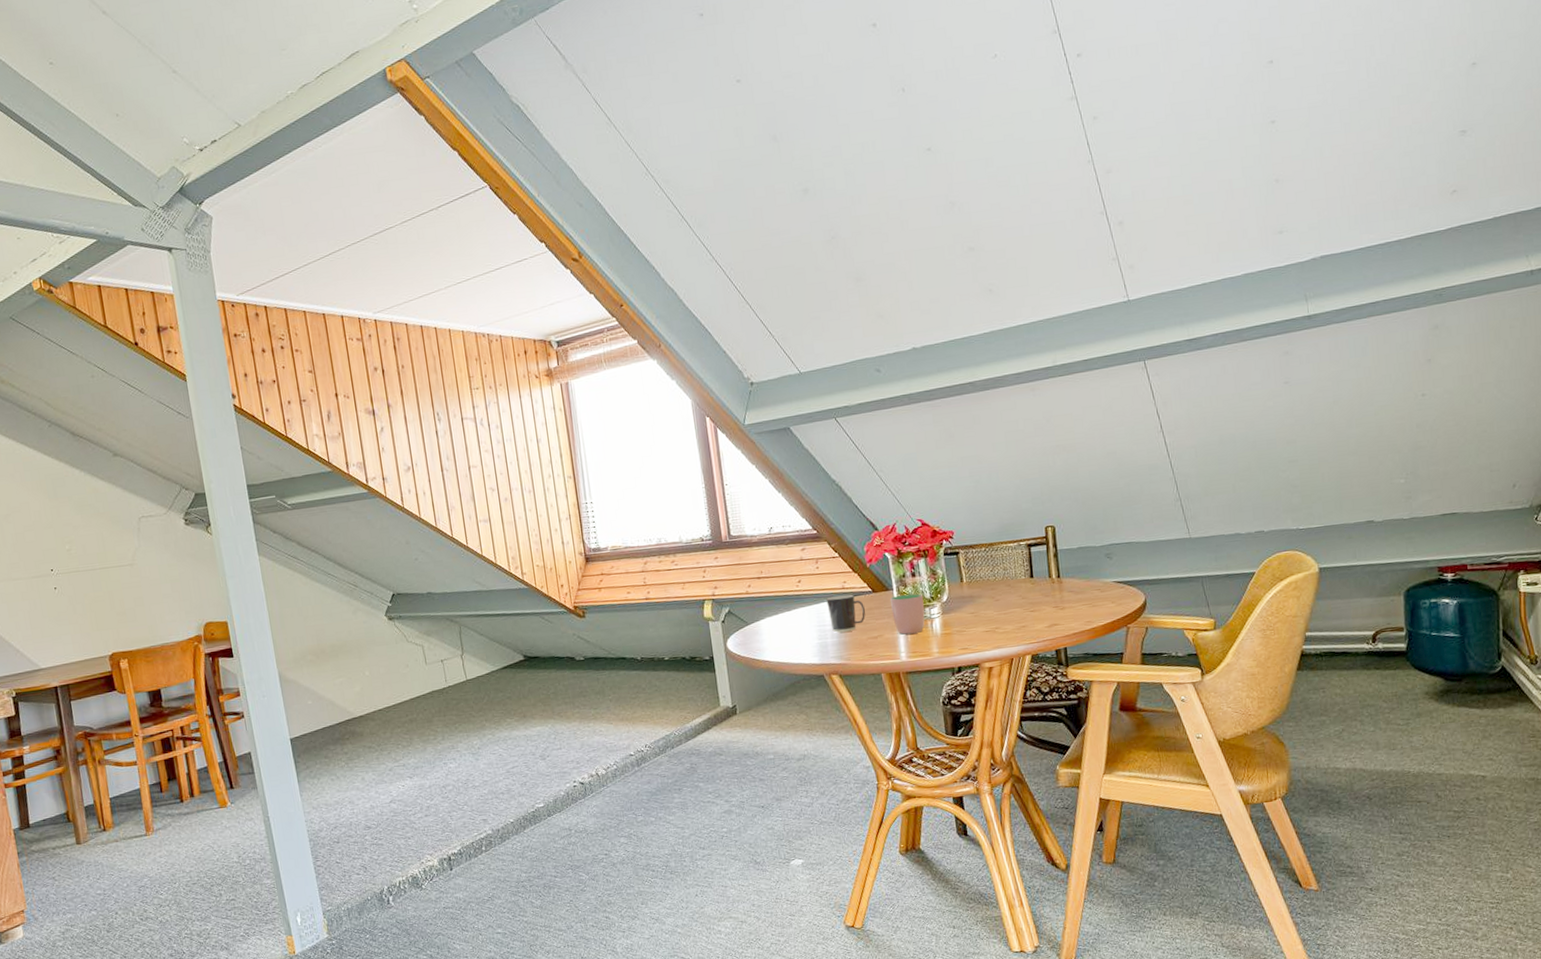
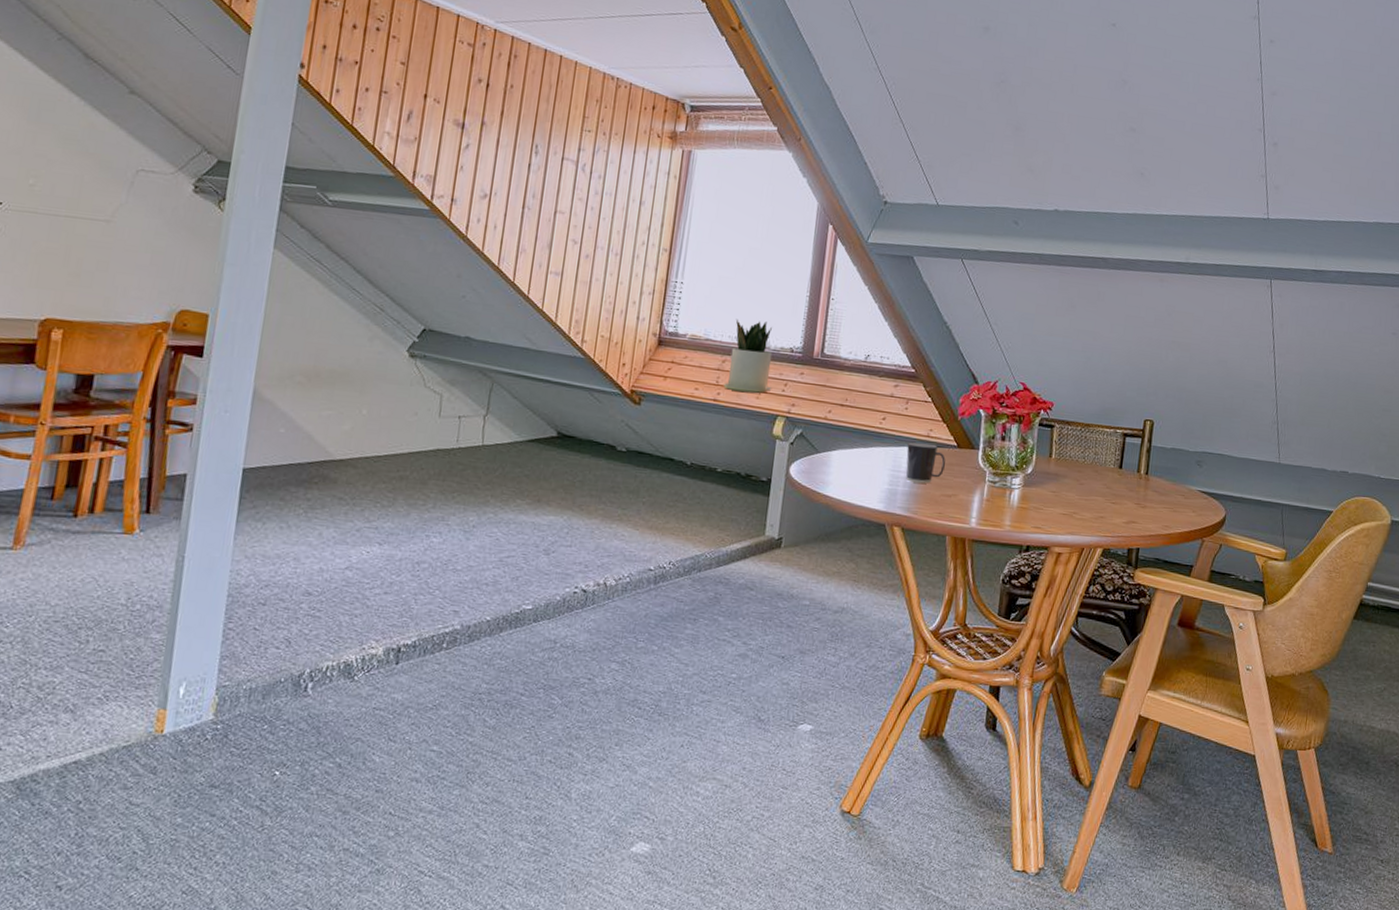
planter: none [646,519,694,587] -> present [723,318,773,393]
cup: present [890,593,925,635] -> none [971,456,1009,501]

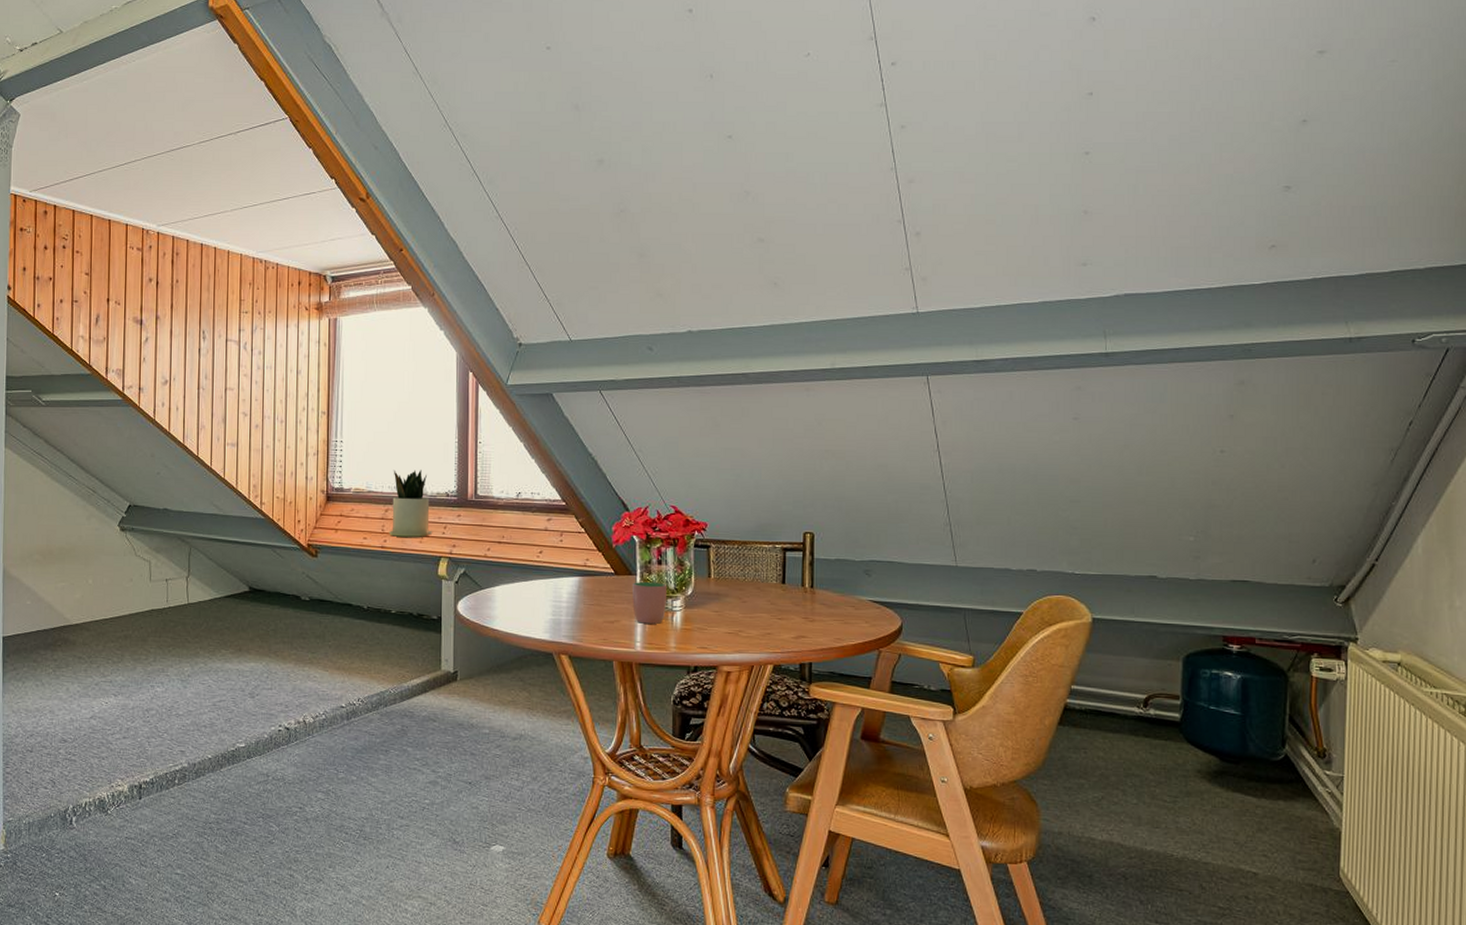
mug: present [905,442,946,484] -> none [566,573,604,612]
cup: none [971,456,1009,501] -> present [632,582,668,624]

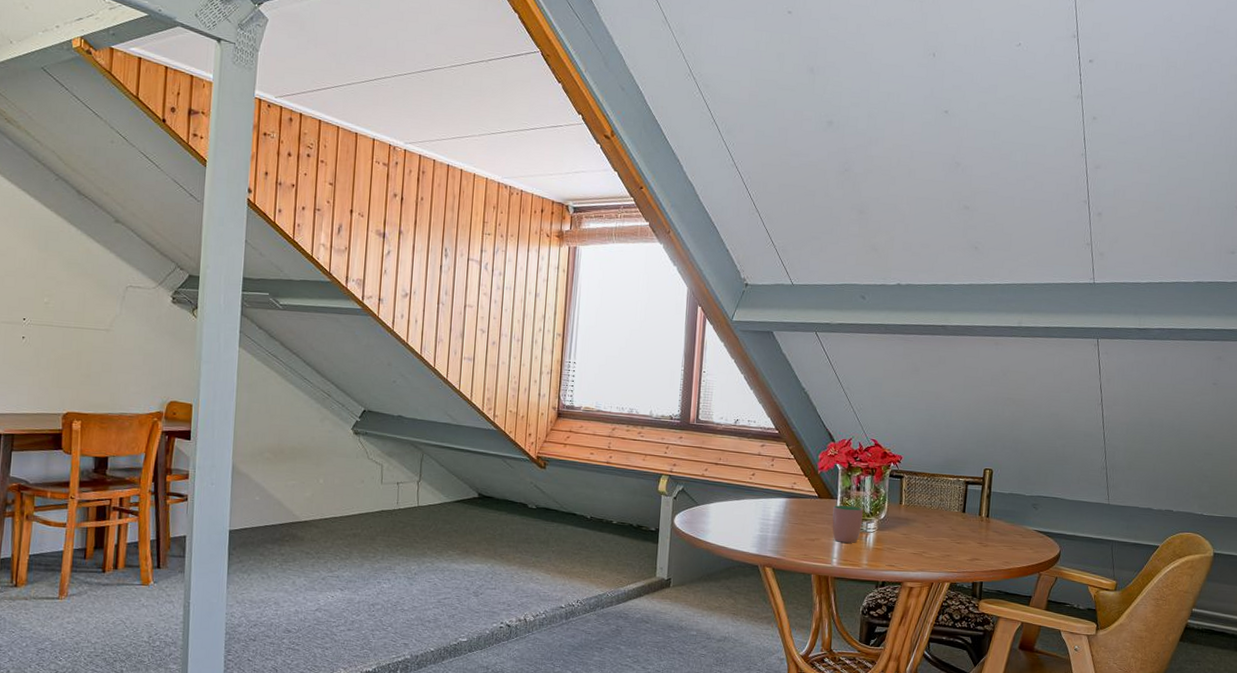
planter: present [388,469,433,538] -> none [614,392,656,456]

